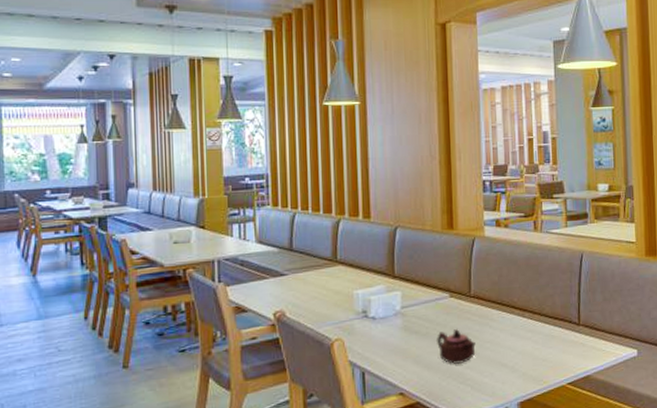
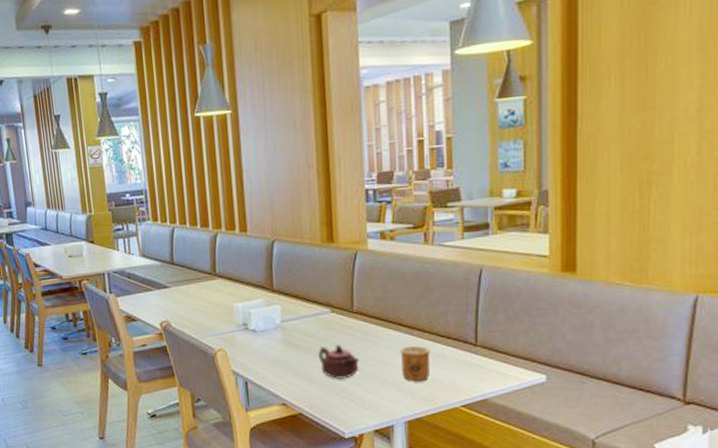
cup: none [513,327,540,363] -> present [400,346,430,382]

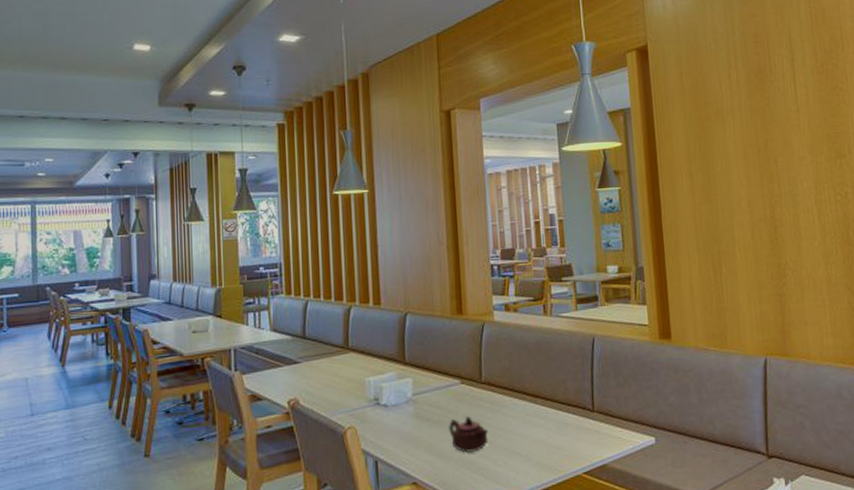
cup: present [400,346,430,382] -> none [525,414,554,451]

